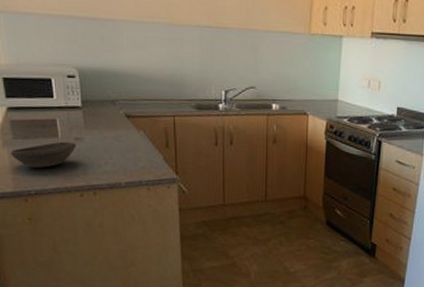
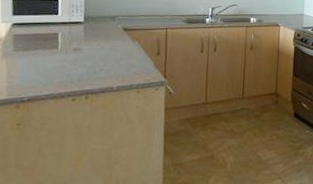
bowl: present [11,141,76,168] -> none [9,52,75,76]

